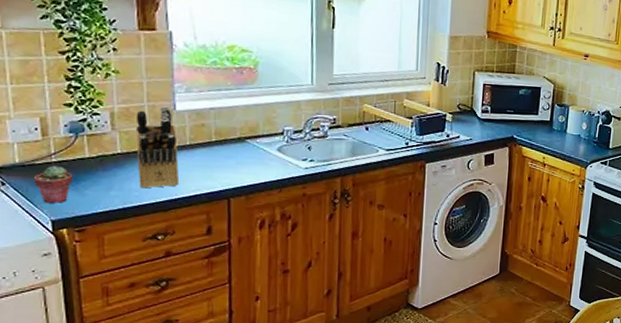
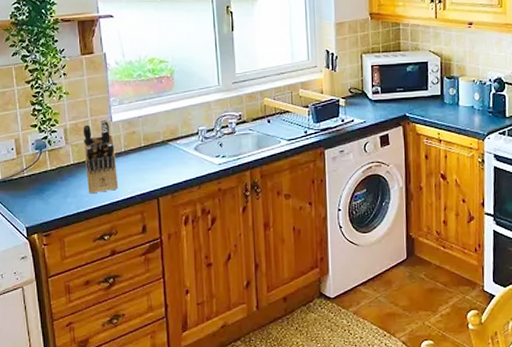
potted succulent: present [33,165,73,203] -> none [12,179,40,212]

